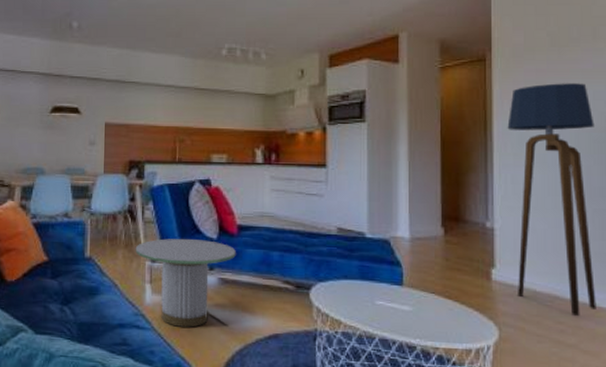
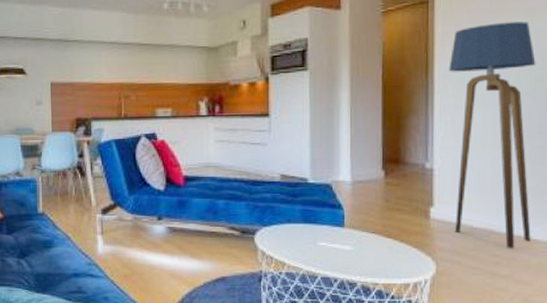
side table: present [135,238,236,328] -> none [86,191,183,274]

